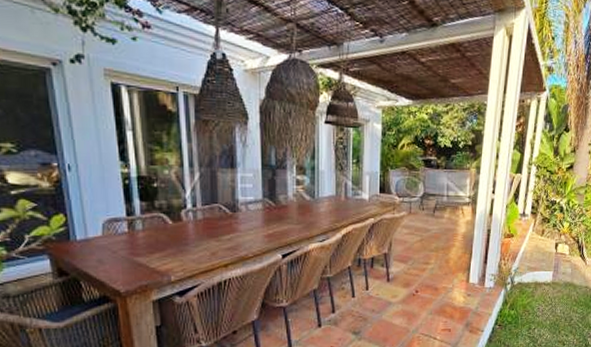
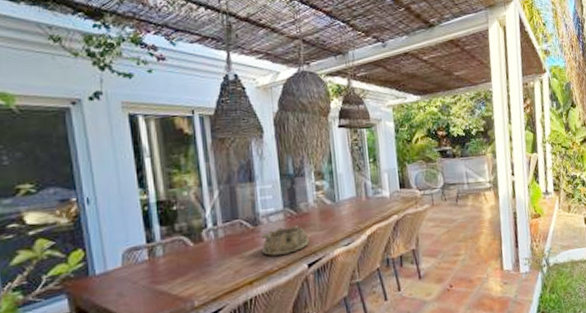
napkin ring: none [239,217,286,243] -> present [261,225,310,256]

